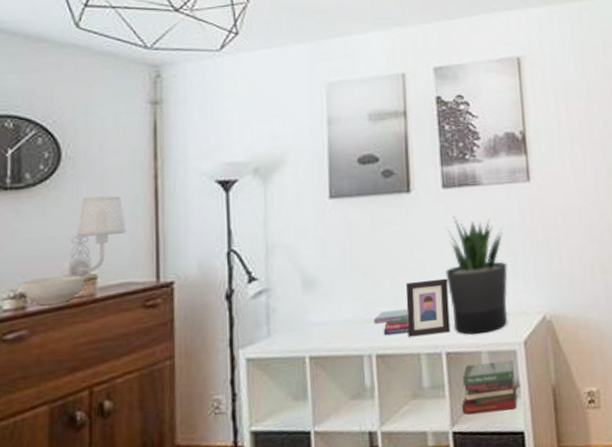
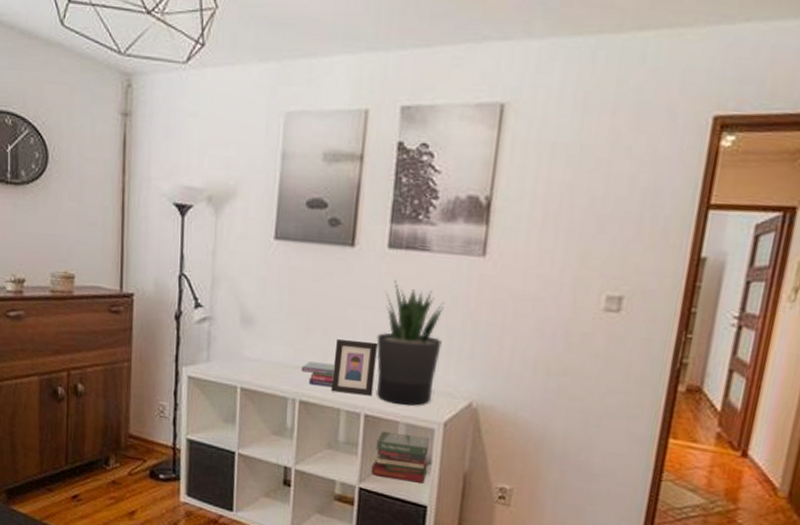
bowl: present [21,274,85,306] -> none [19,268,65,295]
wall sconce: present [61,196,126,292] -> none [48,202,98,287]

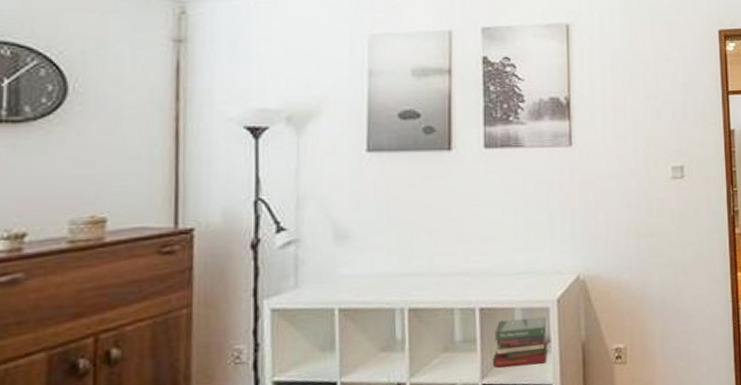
books: present [301,361,335,388] -> none [407,265,443,290]
picture frame: present [331,339,378,396] -> none [442,236,486,293]
planter: present [375,280,445,406] -> none [483,176,545,291]

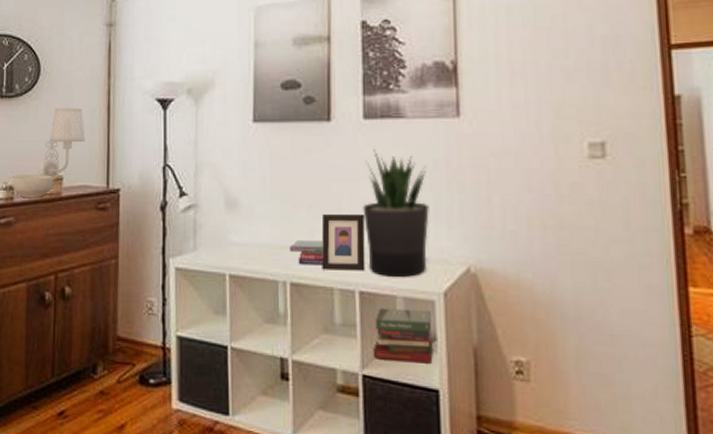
bowl: none [17,217,92,249] -> present [11,175,54,199]
wall sconce: none [64,136,142,235] -> present [38,108,85,189]
books: none [407,265,443,290] -> present [289,240,323,266]
picture frame: none [442,236,486,293] -> present [321,213,366,271]
planter: none [483,176,545,291] -> present [363,149,429,277]

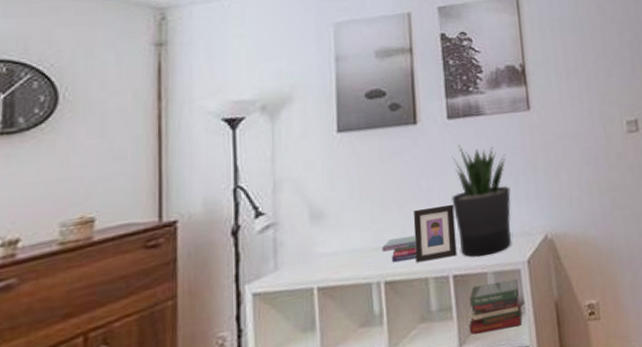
bowl: present [11,175,54,199] -> none [11,218,81,253]
wall sconce: present [38,108,85,189] -> none [55,137,127,235]

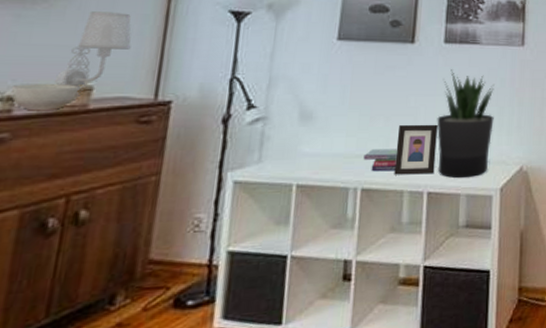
bowl: none [11,218,81,253] -> present [11,84,80,111]
wall sconce: none [55,137,127,235] -> present [55,11,131,101]
books: present [470,279,523,335] -> none [436,204,489,251]

